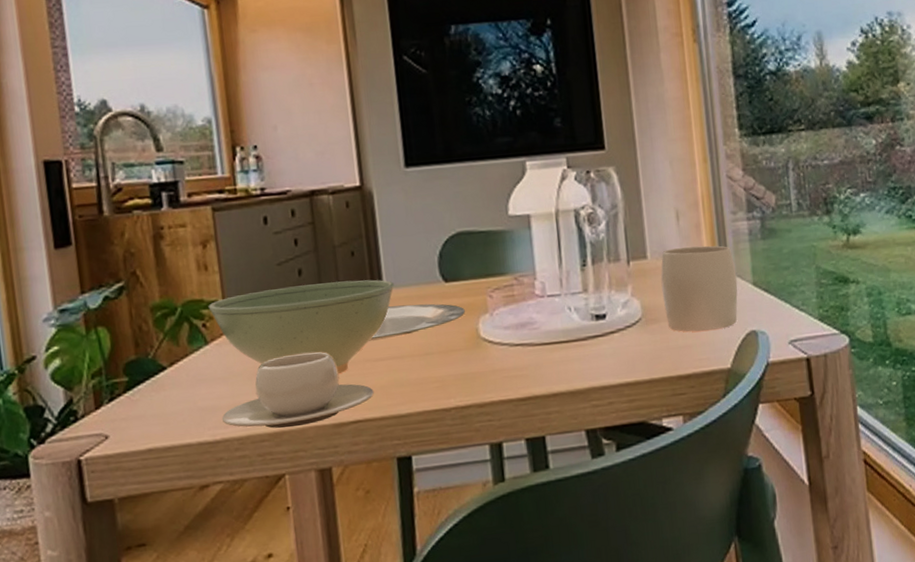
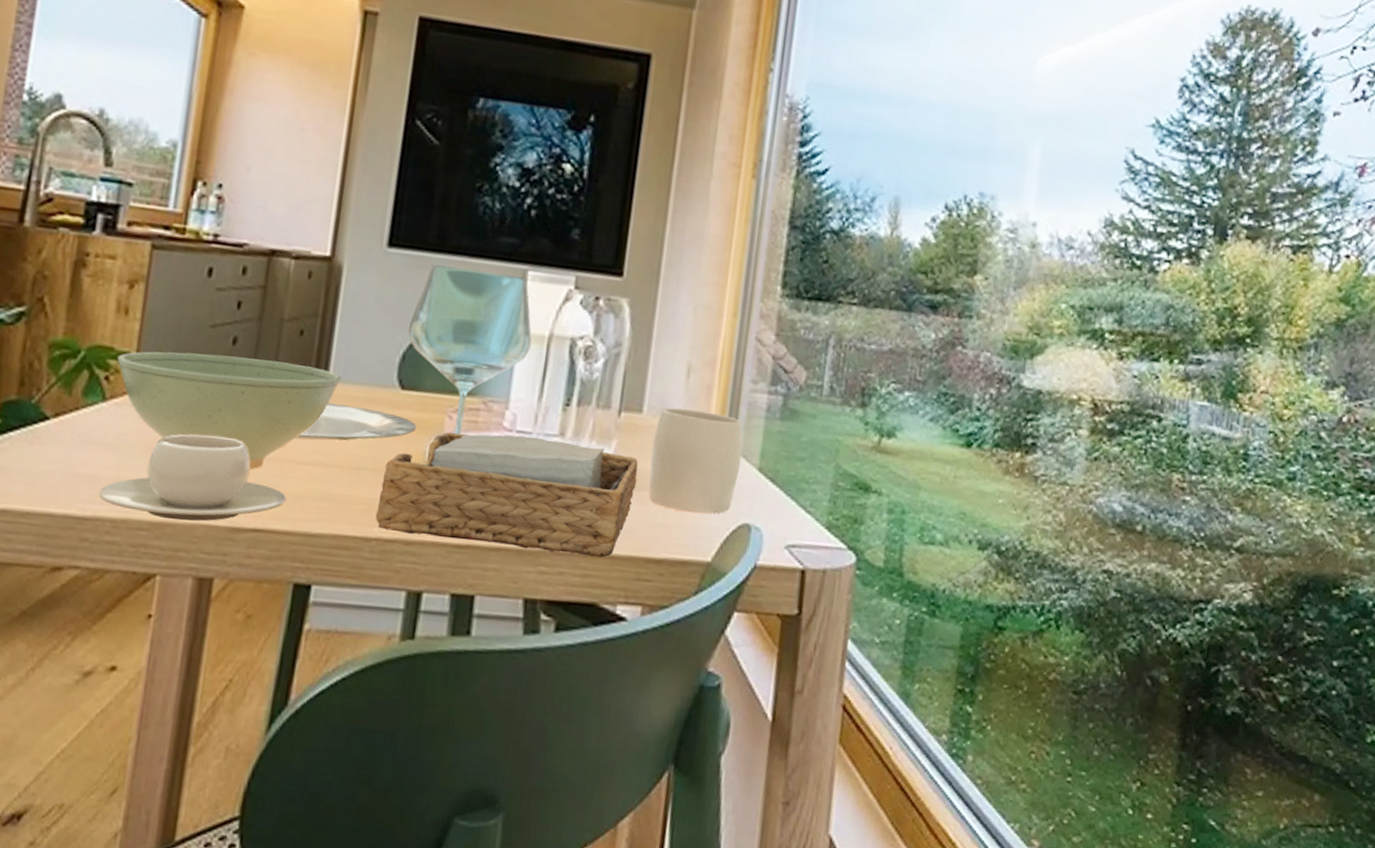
wine glass: none [439,168,543,341] -> present [408,263,532,466]
napkin holder: none [447,295,656,399] -> present [375,432,638,558]

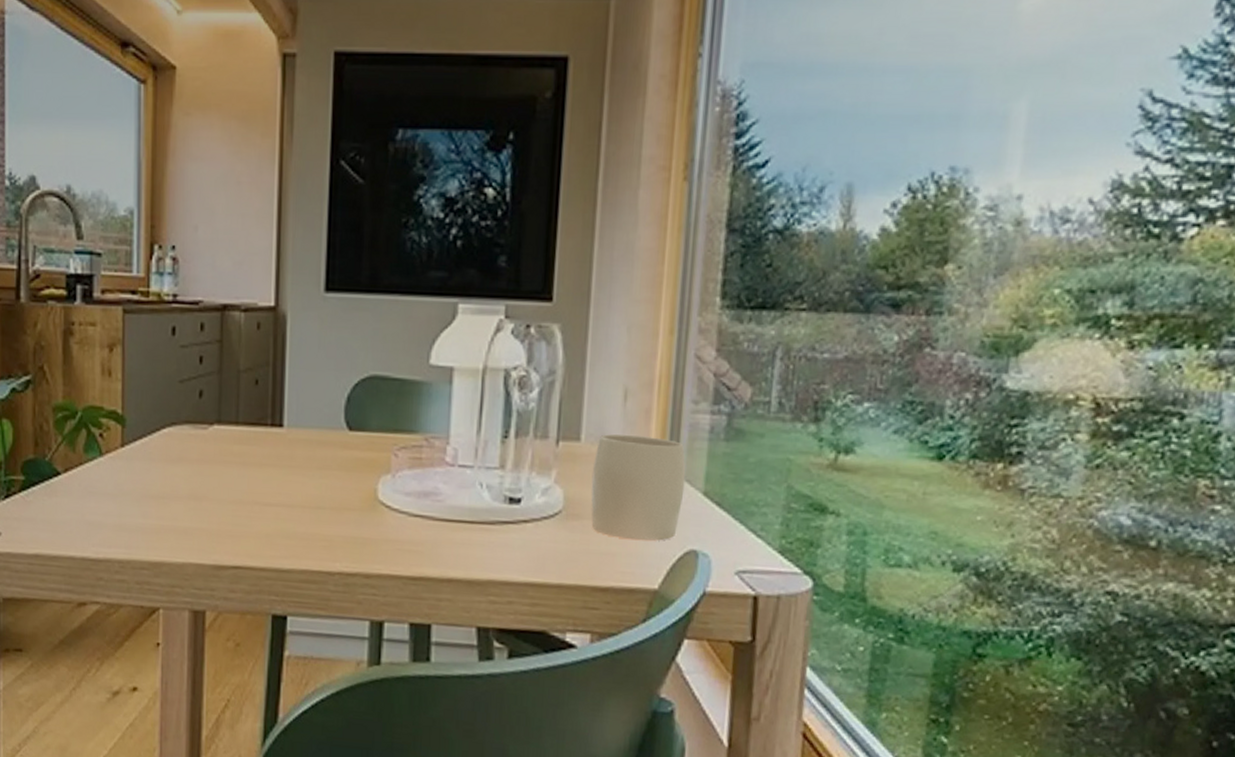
teacup: present [98,434,287,521] -> none [106,482,259,561]
bowl: present [117,351,342,469] -> none [107,407,295,512]
plate: present [294,403,417,441] -> none [260,448,366,484]
napkin holder: present [375,432,638,558] -> none [337,469,580,587]
wine glass: present [408,263,532,466] -> none [351,305,467,503]

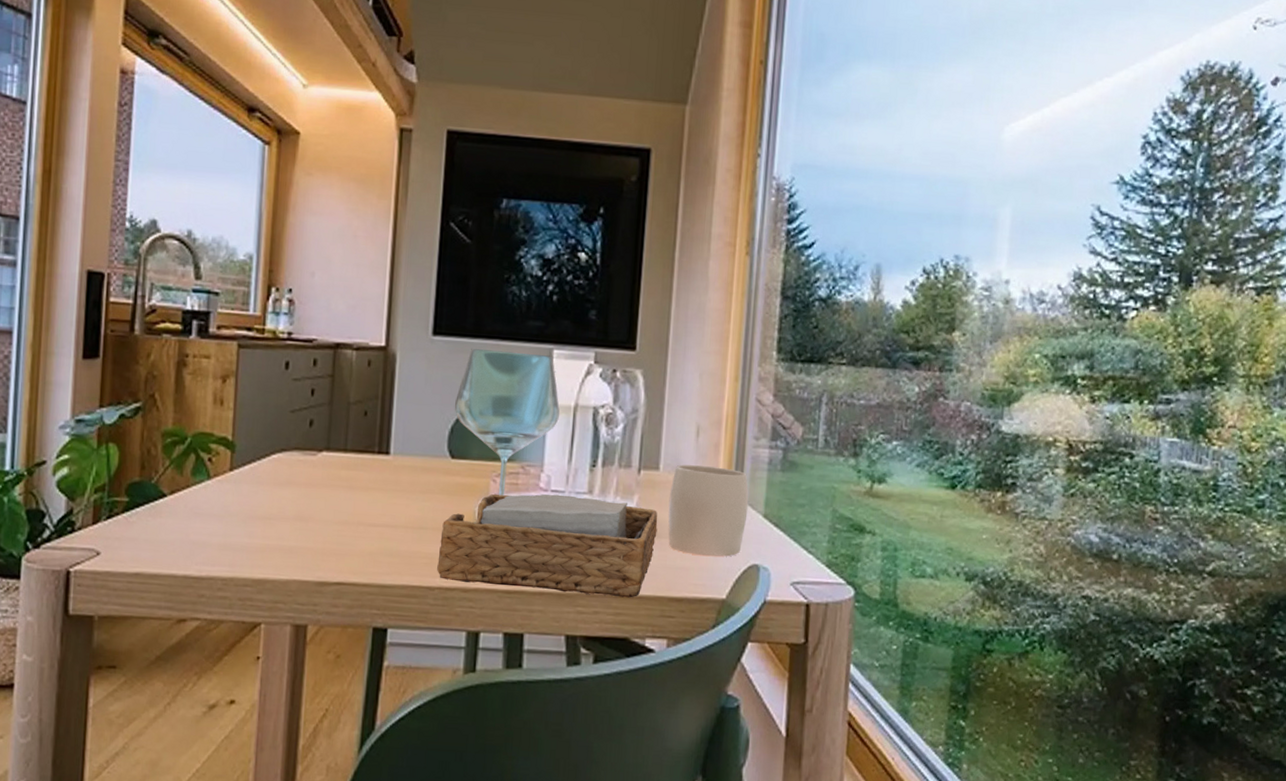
napkin holder: none [337,469,580,587] -> present [437,493,658,598]
wine glass: none [351,305,467,503] -> present [455,348,560,524]

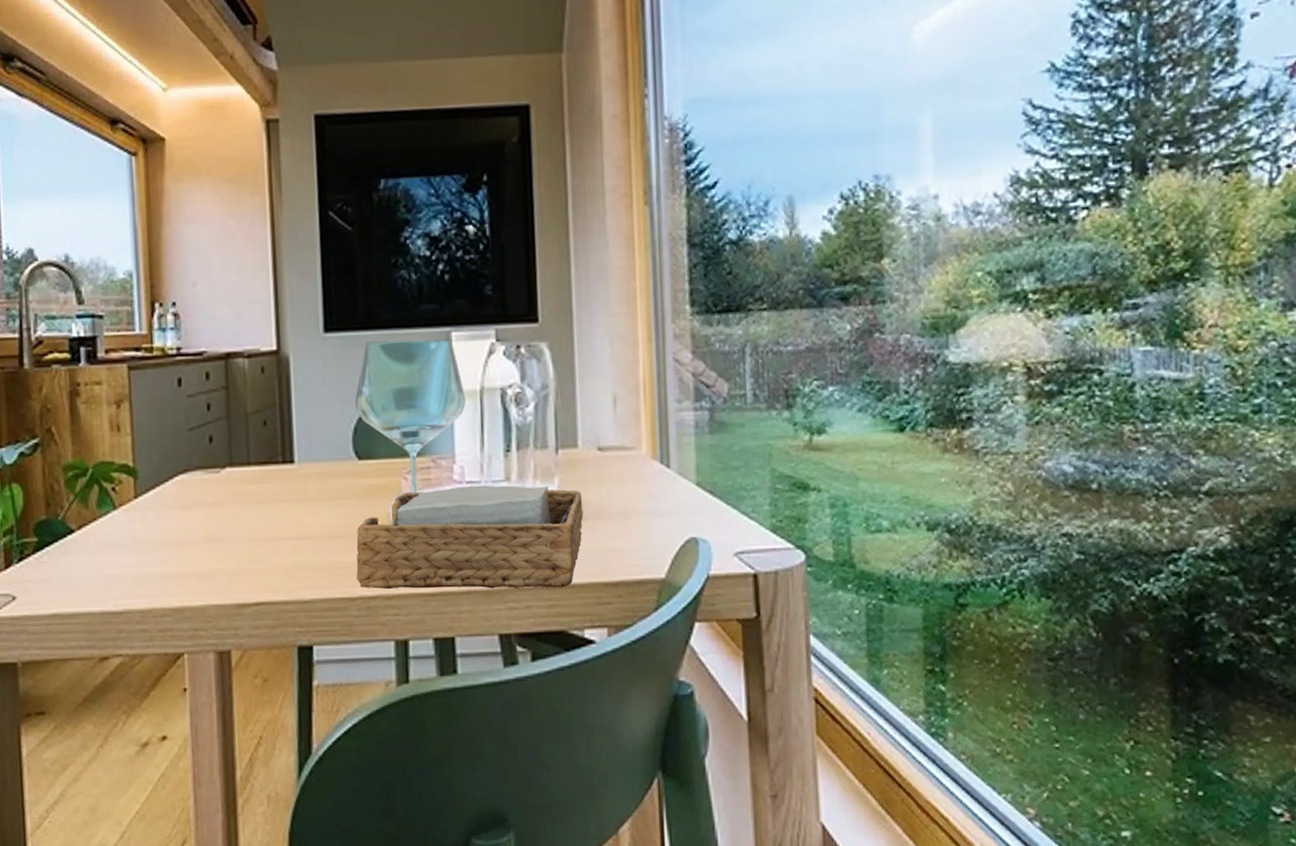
mug: present [668,464,749,557] -> none [592,437,679,535]

